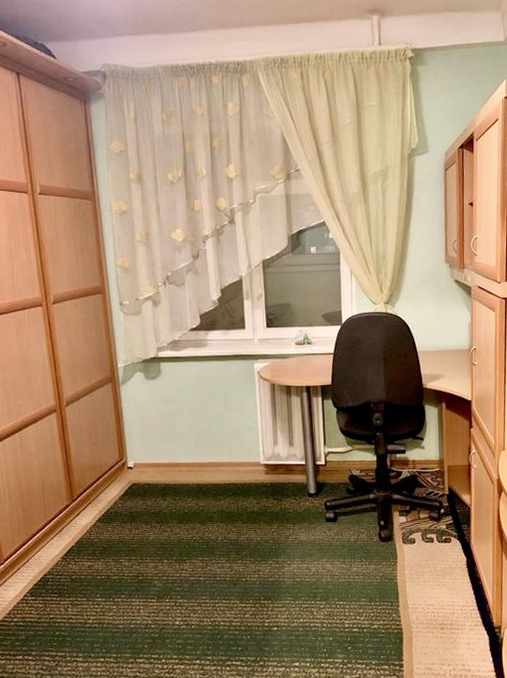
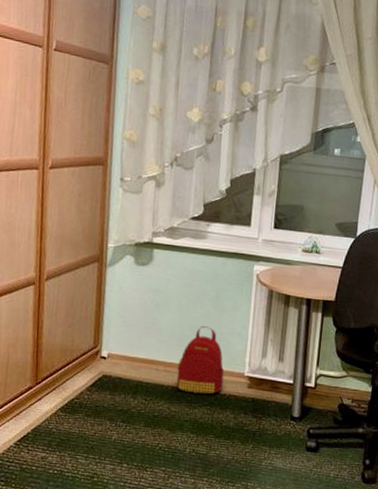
backpack: none [198,425,243,487] -> present [176,326,225,394]

